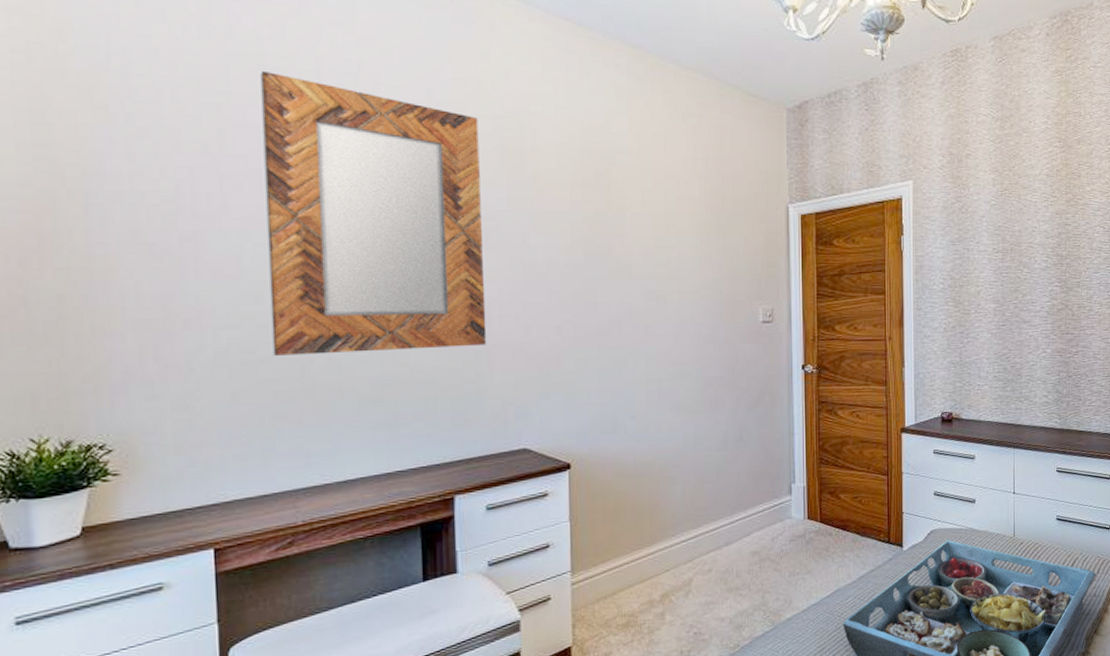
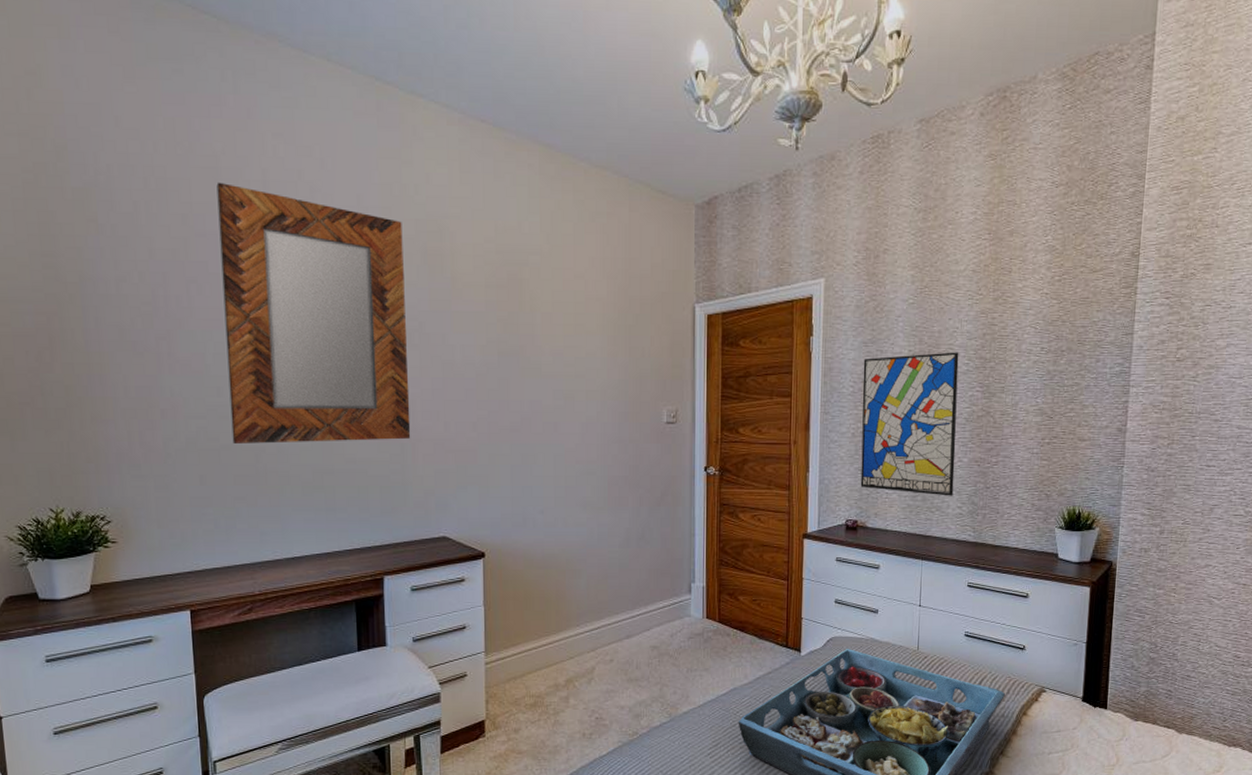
wall art: none [952,250,1040,386] -> present [860,352,959,496]

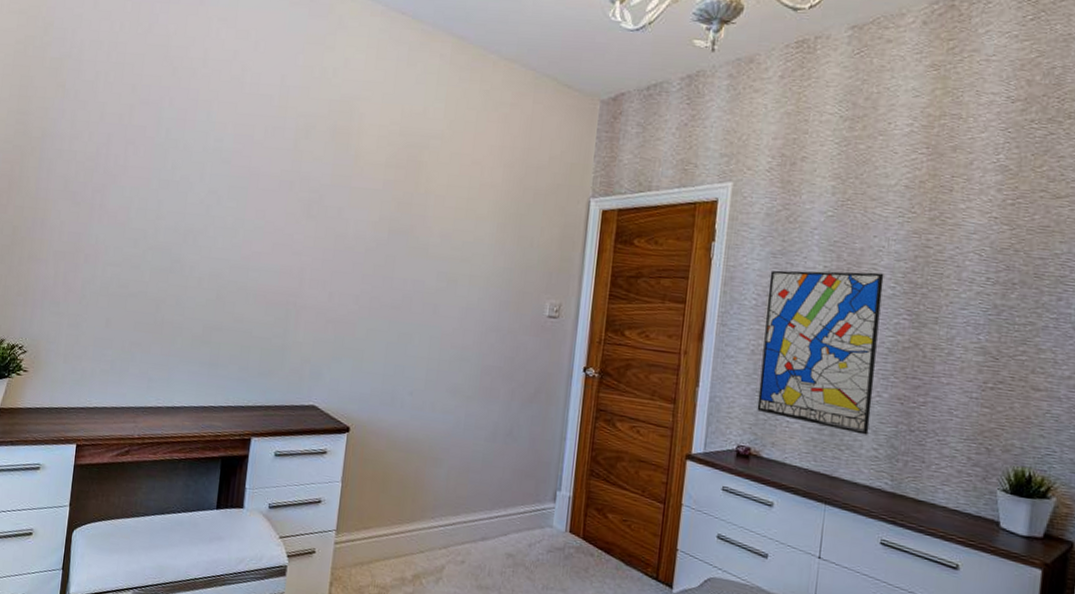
home mirror: present [216,182,411,444] -> none [139,58,318,305]

